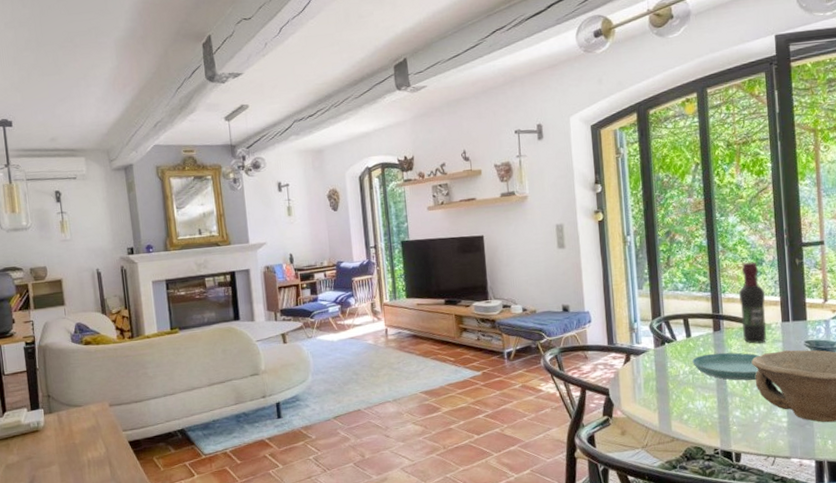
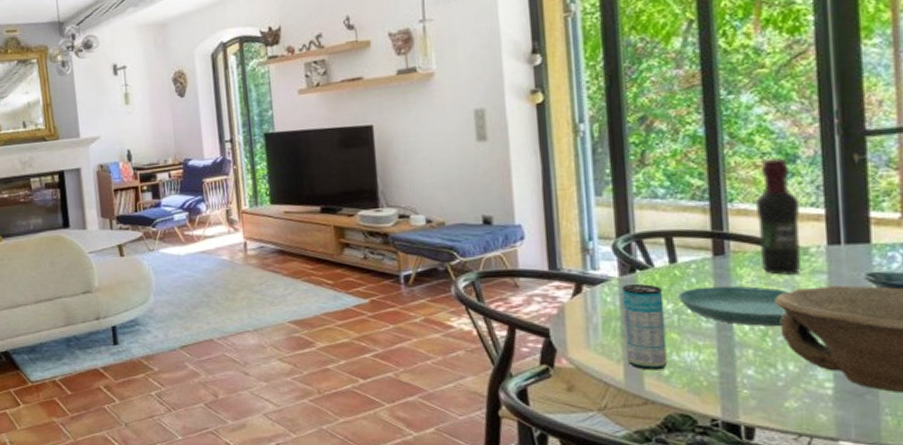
beverage can: none [656,353,687,416] -> present [621,283,668,370]

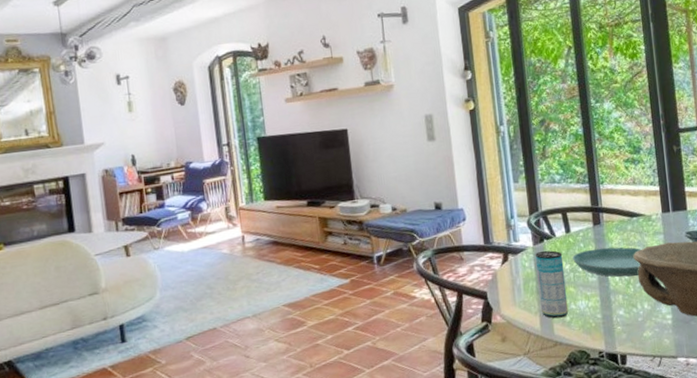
wine bottle: present [755,158,802,275] -> none [617,150,648,237]

